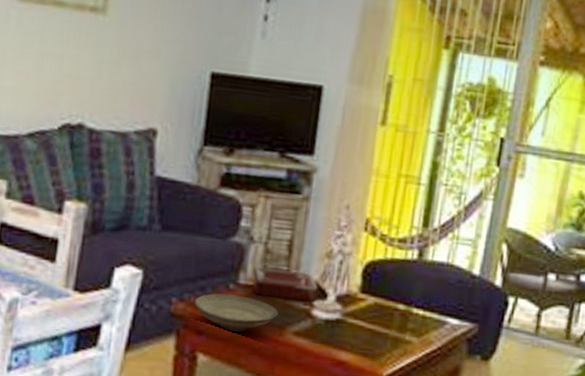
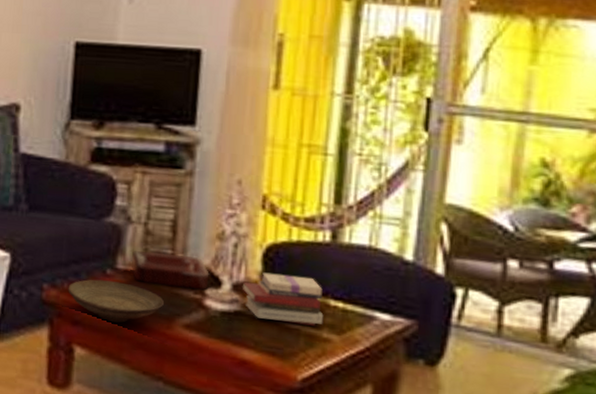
books: none [343,285,408,331] -> present [241,272,324,326]

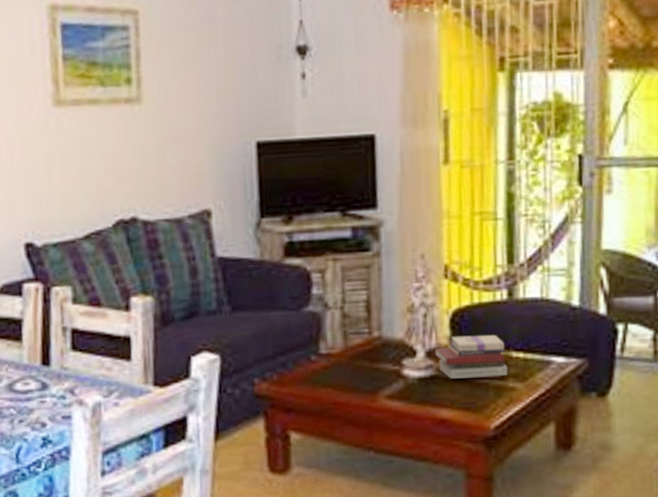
decorative bowl: present [68,279,164,323] -> none [277,366,366,404]
decorative tray: present [131,250,210,290] -> none [333,332,405,363]

